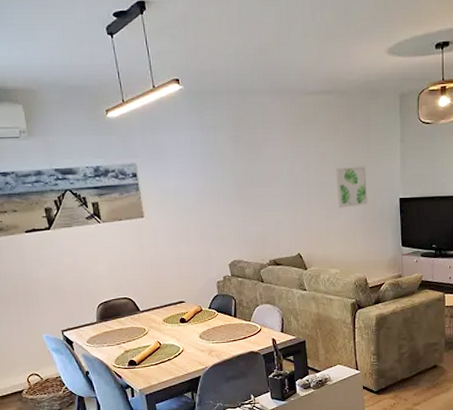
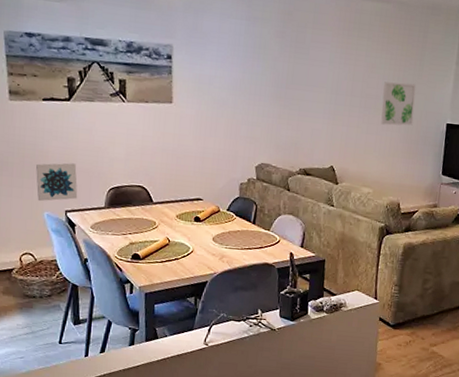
wall art: none [29,286,71,326] -> present [36,163,78,202]

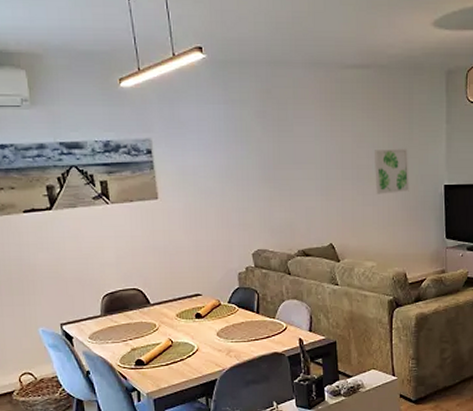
wall art: present [36,163,78,202] -> none [25,274,72,318]

